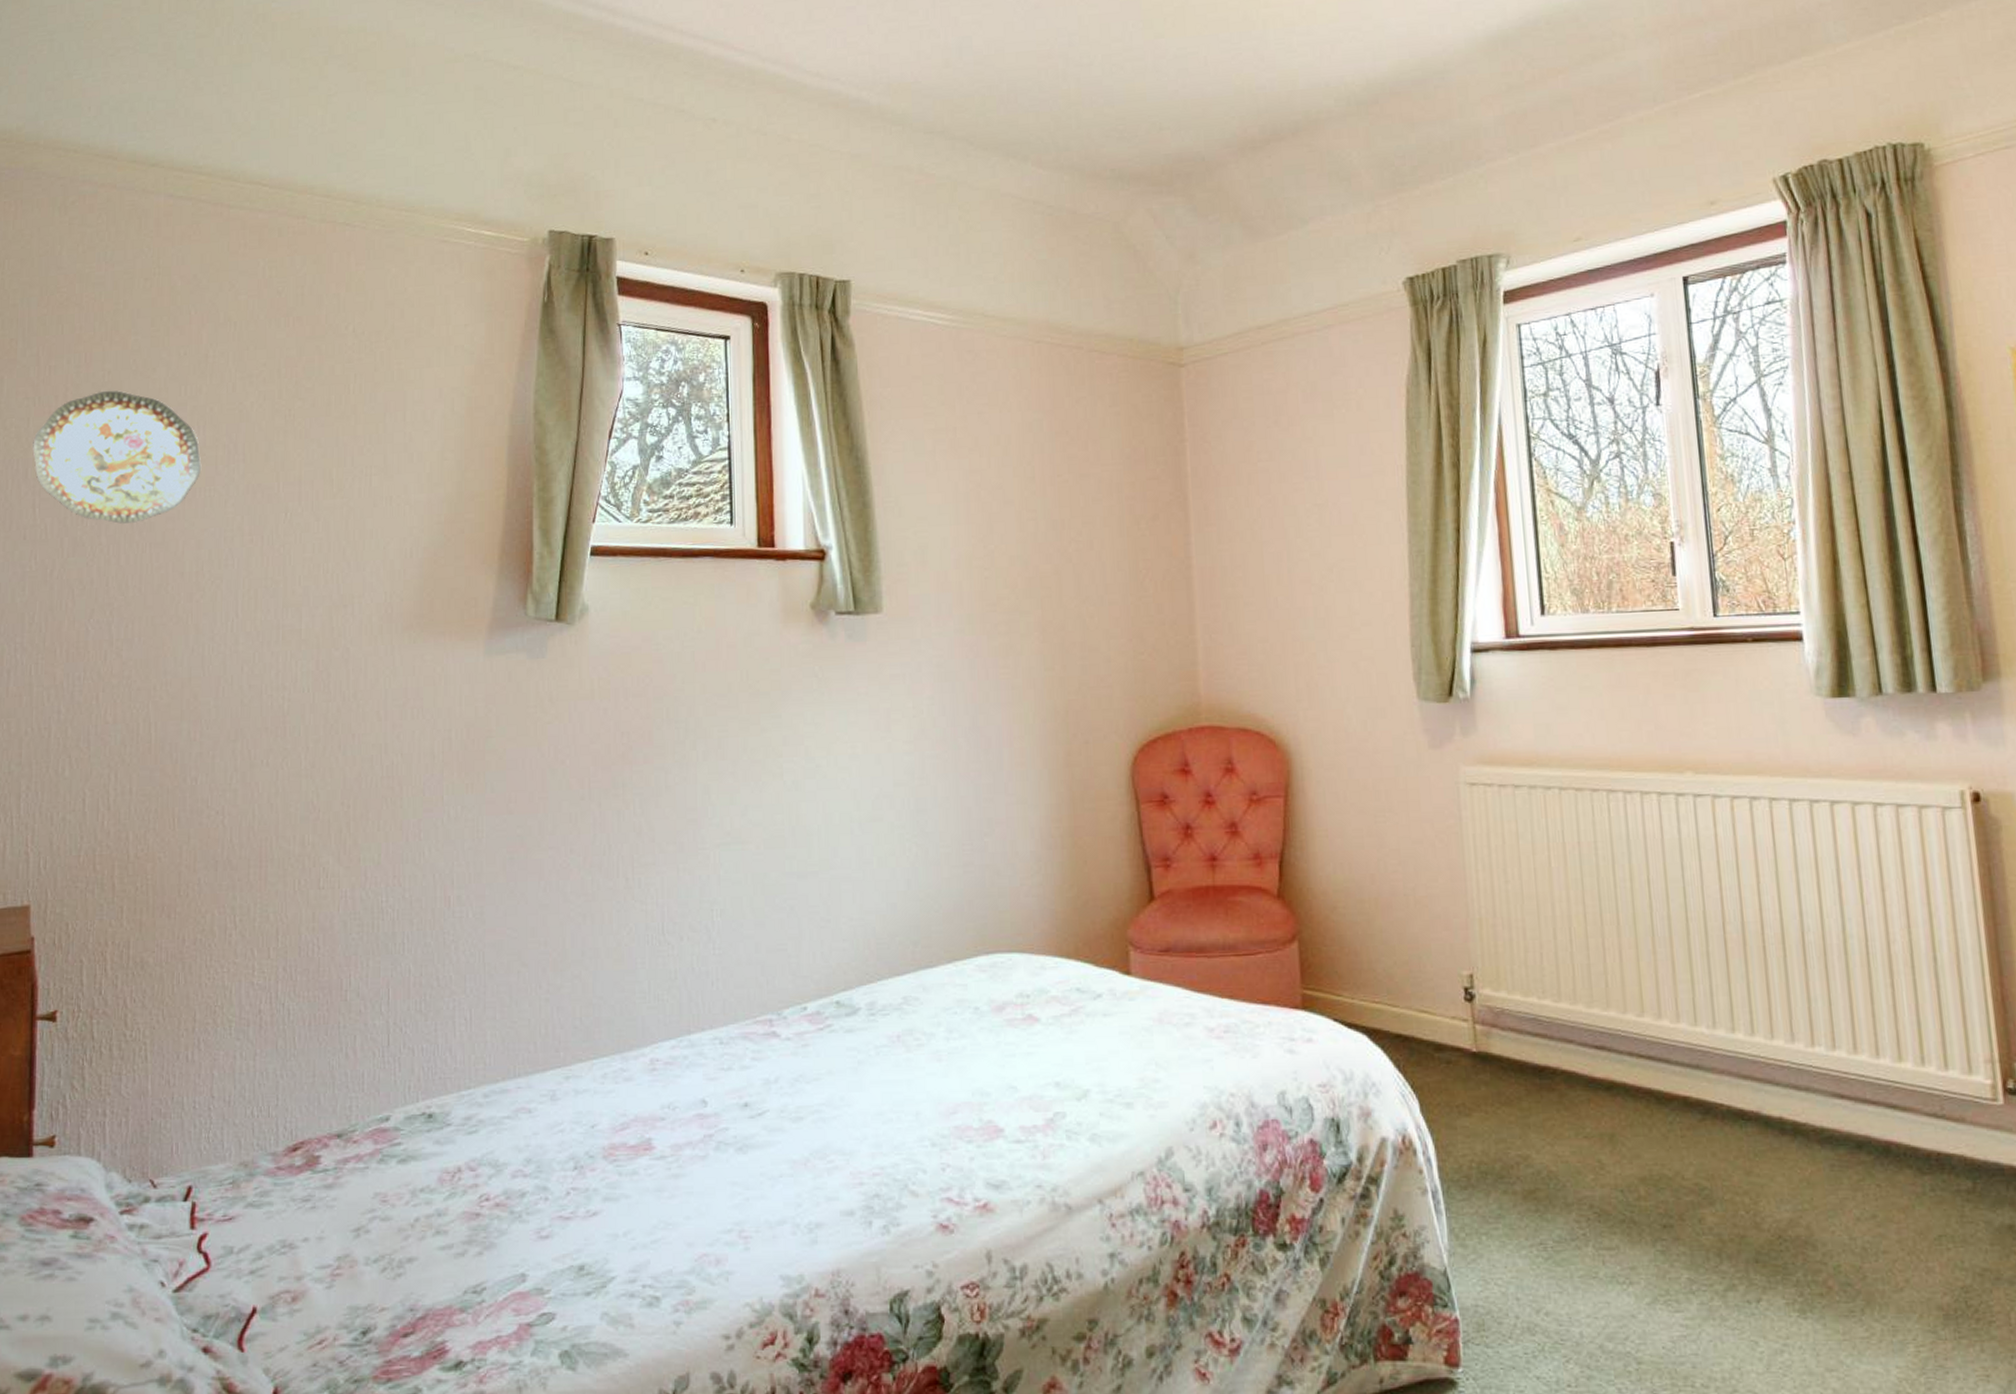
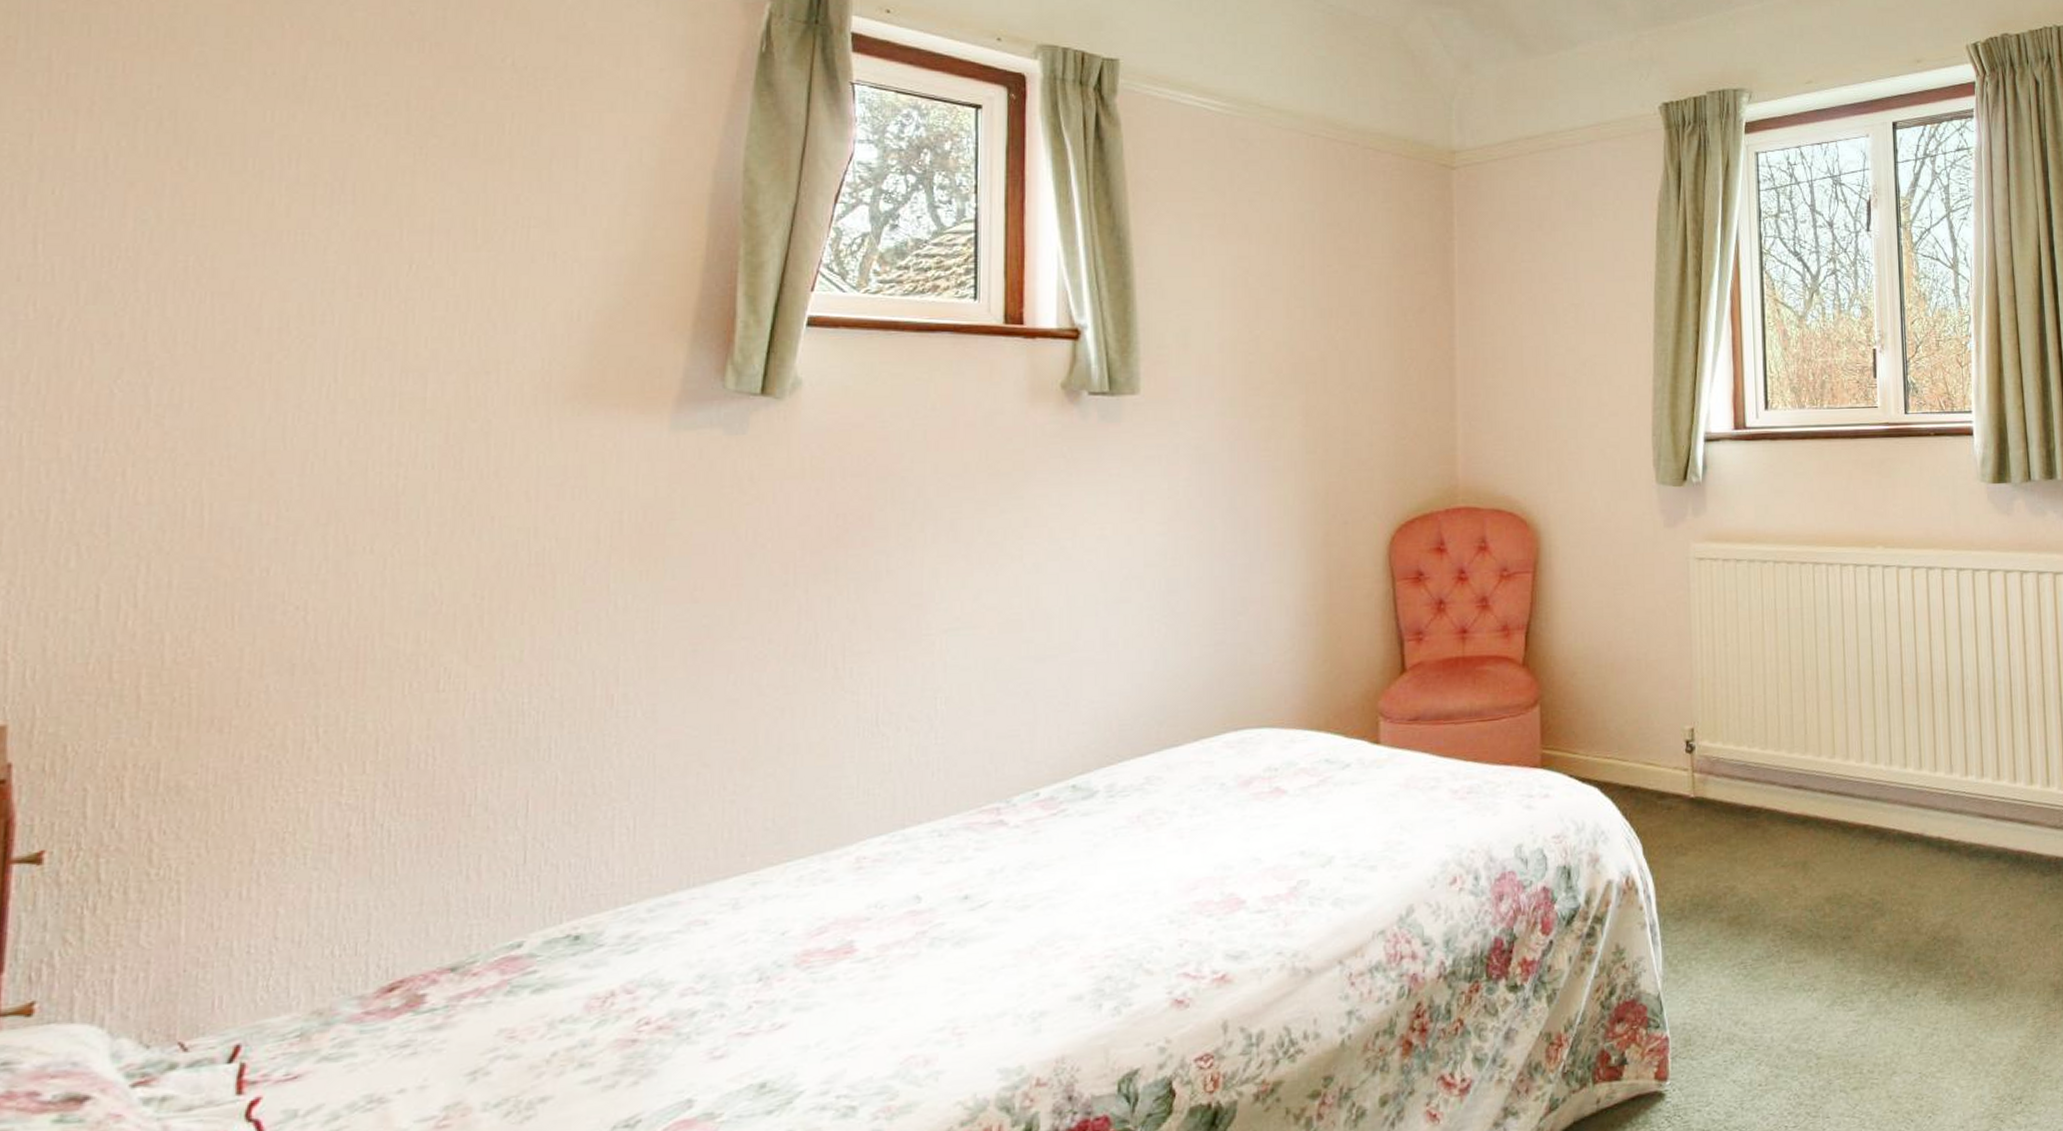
decorative plate: present [33,390,202,525] -> none [36,108,293,269]

